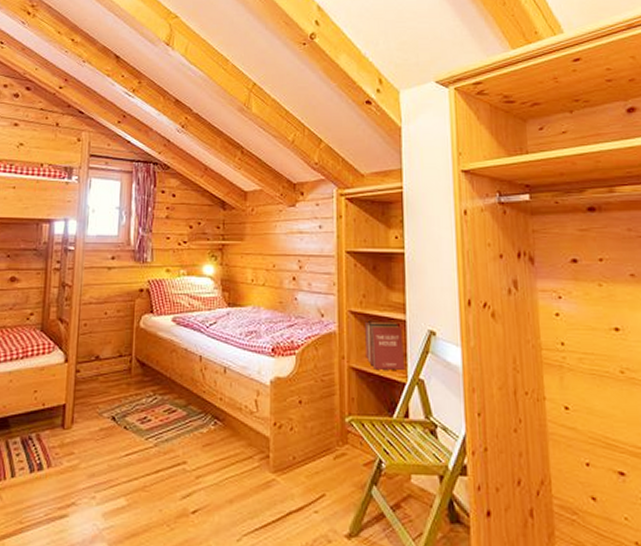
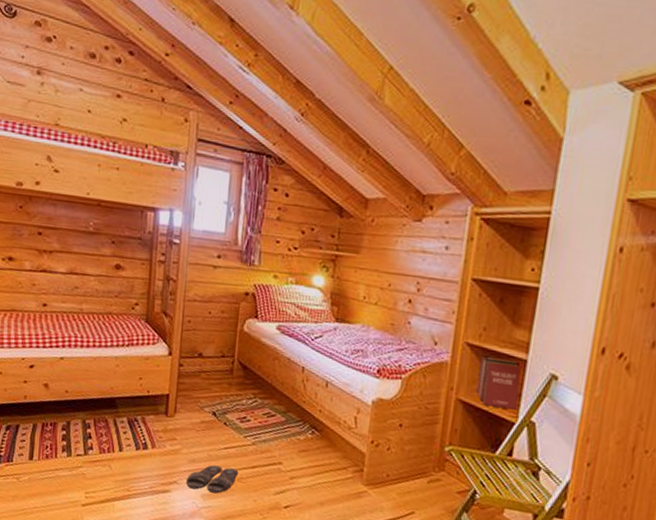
slippers: none [86,476,140,509] -> present [187,465,238,493]

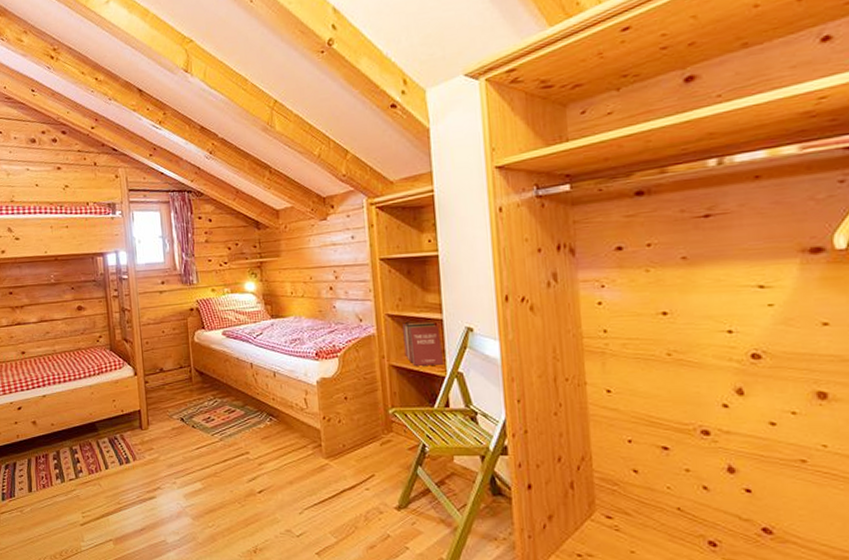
slippers: present [187,465,238,493] -> none [168,466,212,491]

